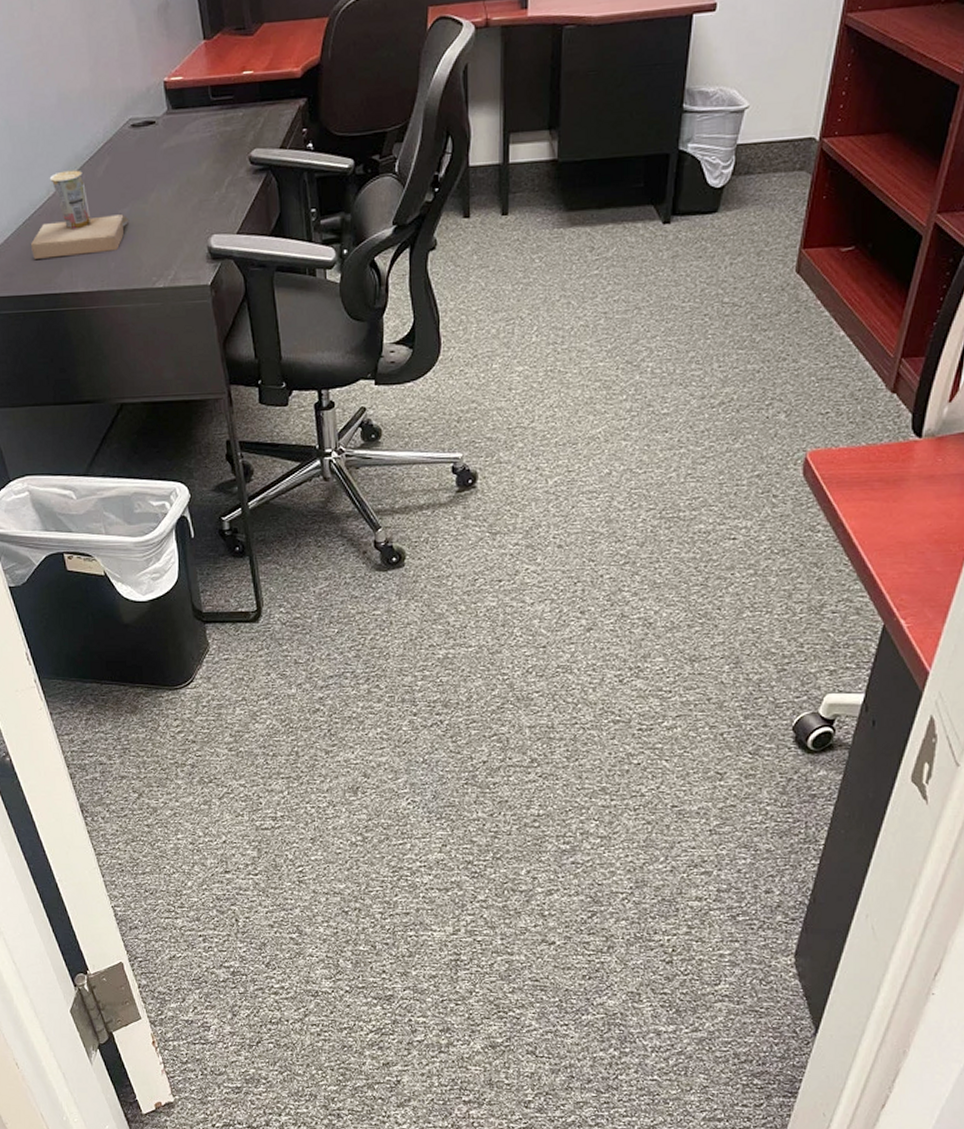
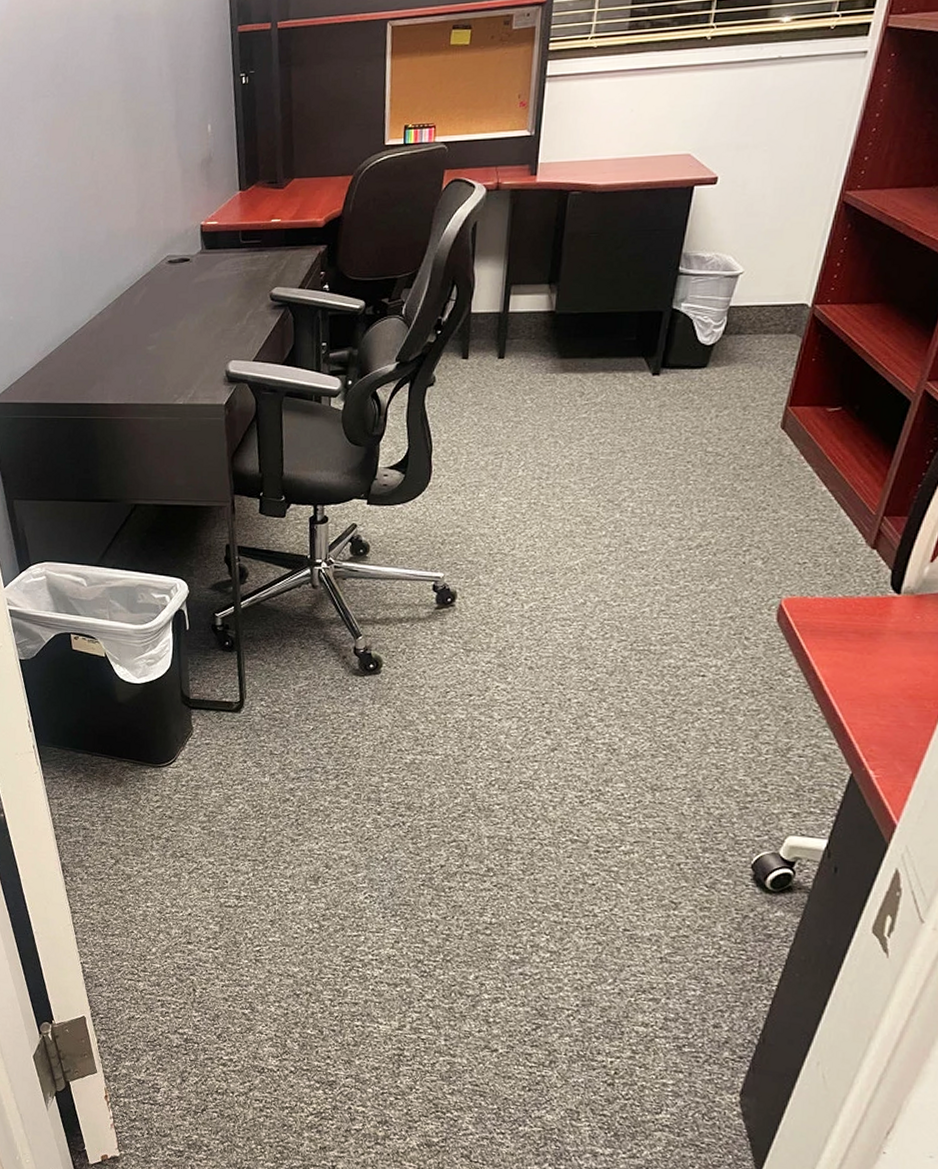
cup: present [30,170,130,259] -> none [70,297,159,372]

